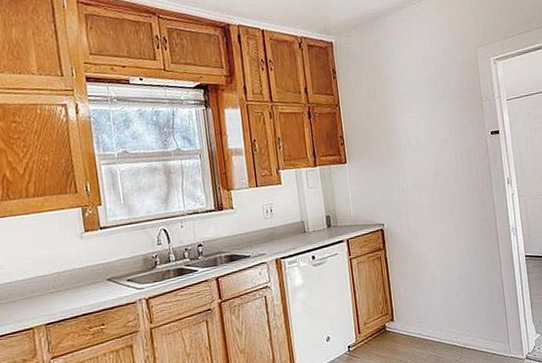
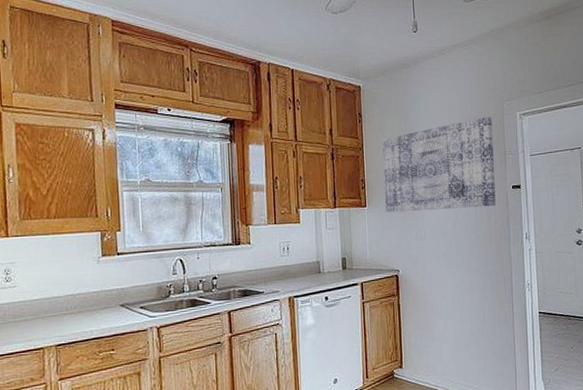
wall art: none [358,63,476,168] -> present [382,116,496,213]

